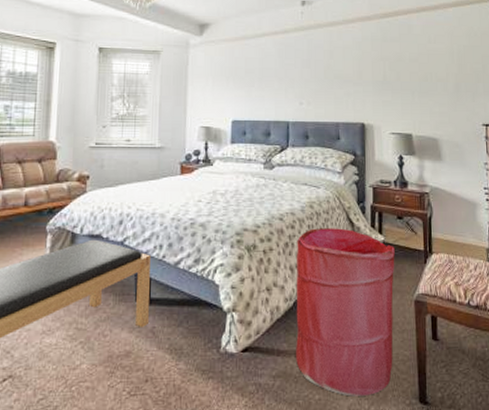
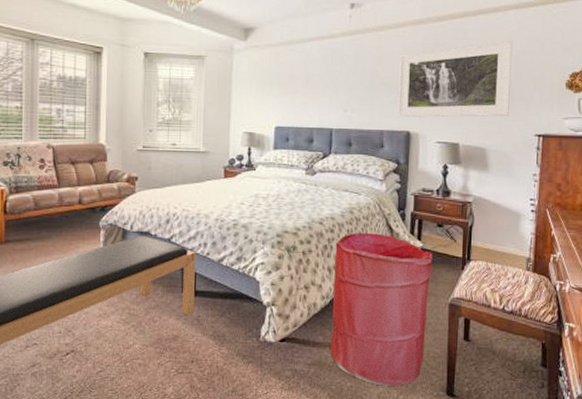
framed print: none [350,35,457,110] -> present [397,40,513,118]

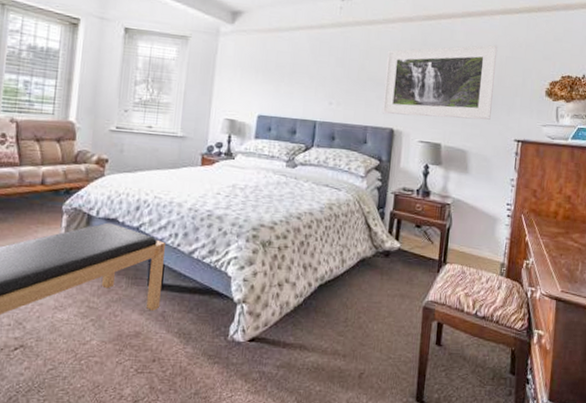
laundry hamper: present [330,233,433,386] -> none [301,230,410,391]

